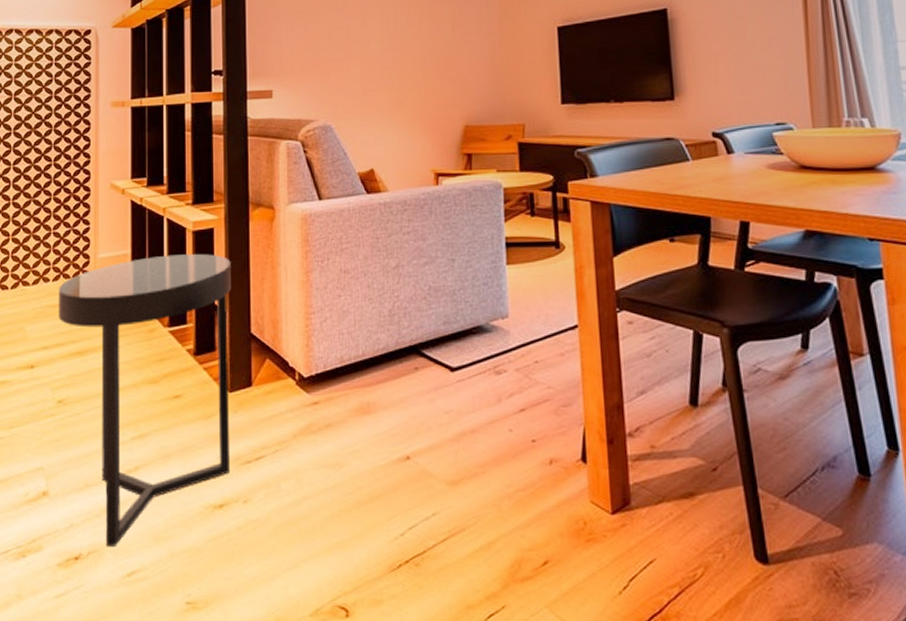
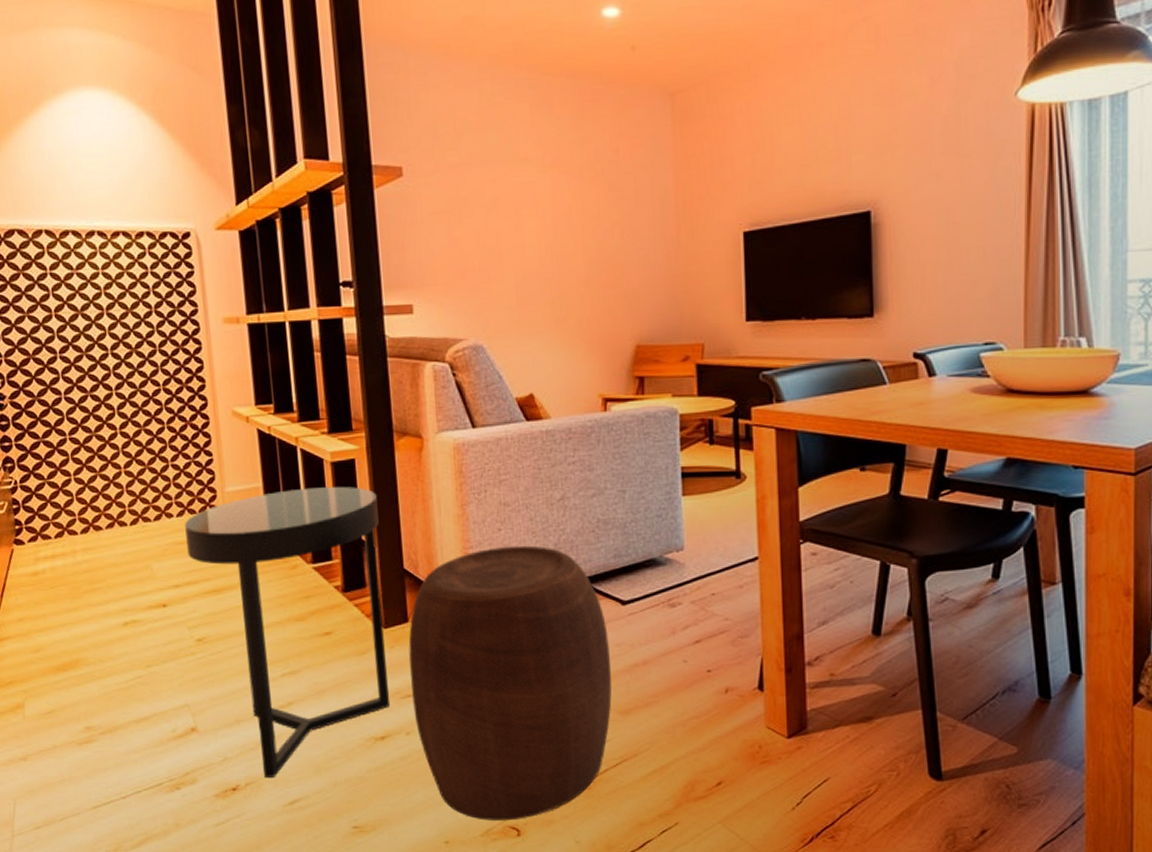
stool: none [251,311,441,599] -> present [408,545,612,821]

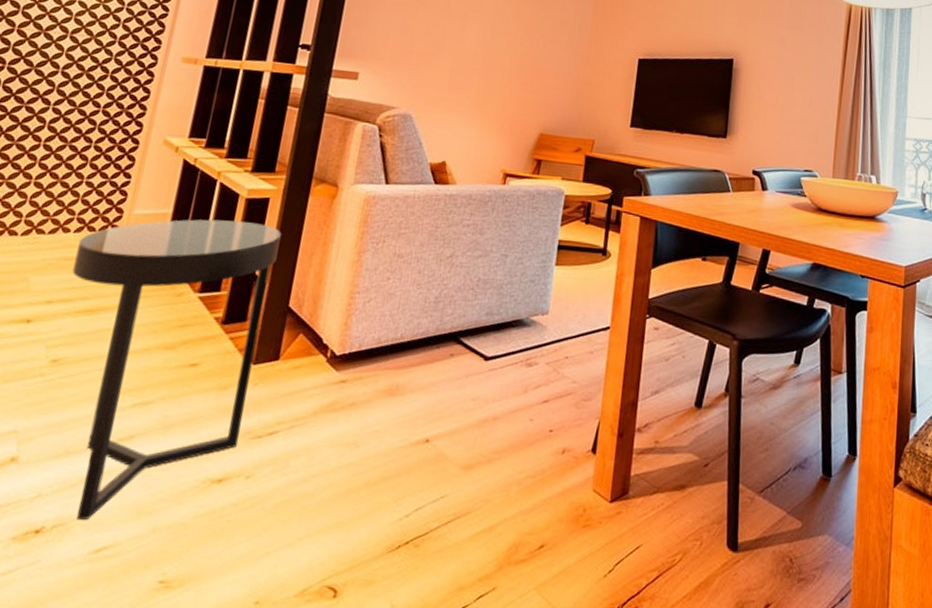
stool: present [408,545,612,821] -> none [258,295,467,580]

